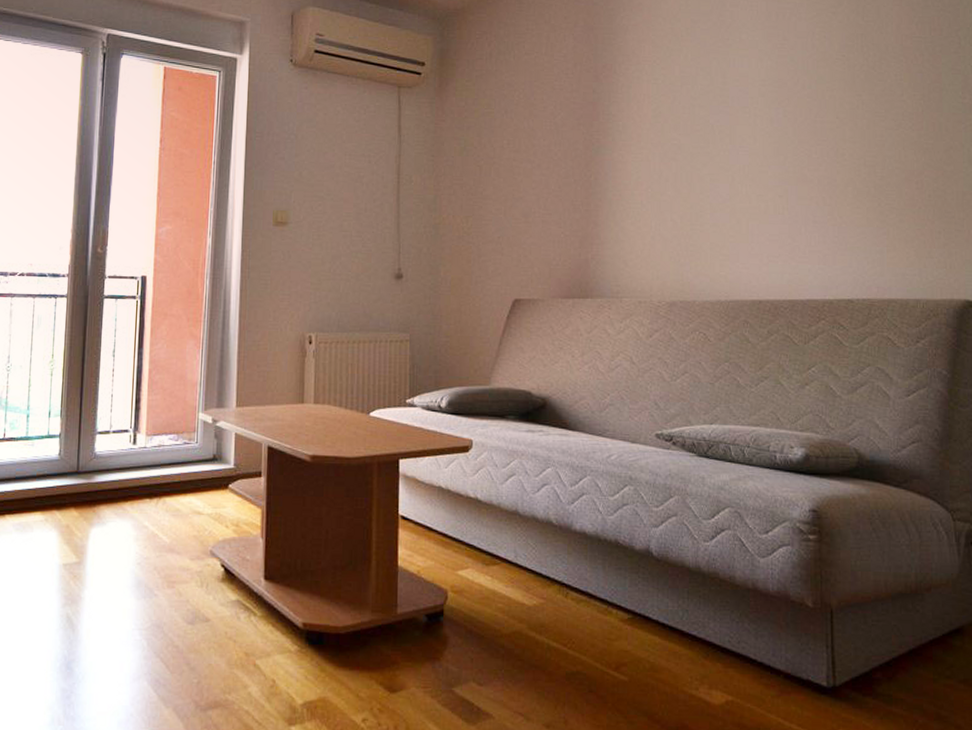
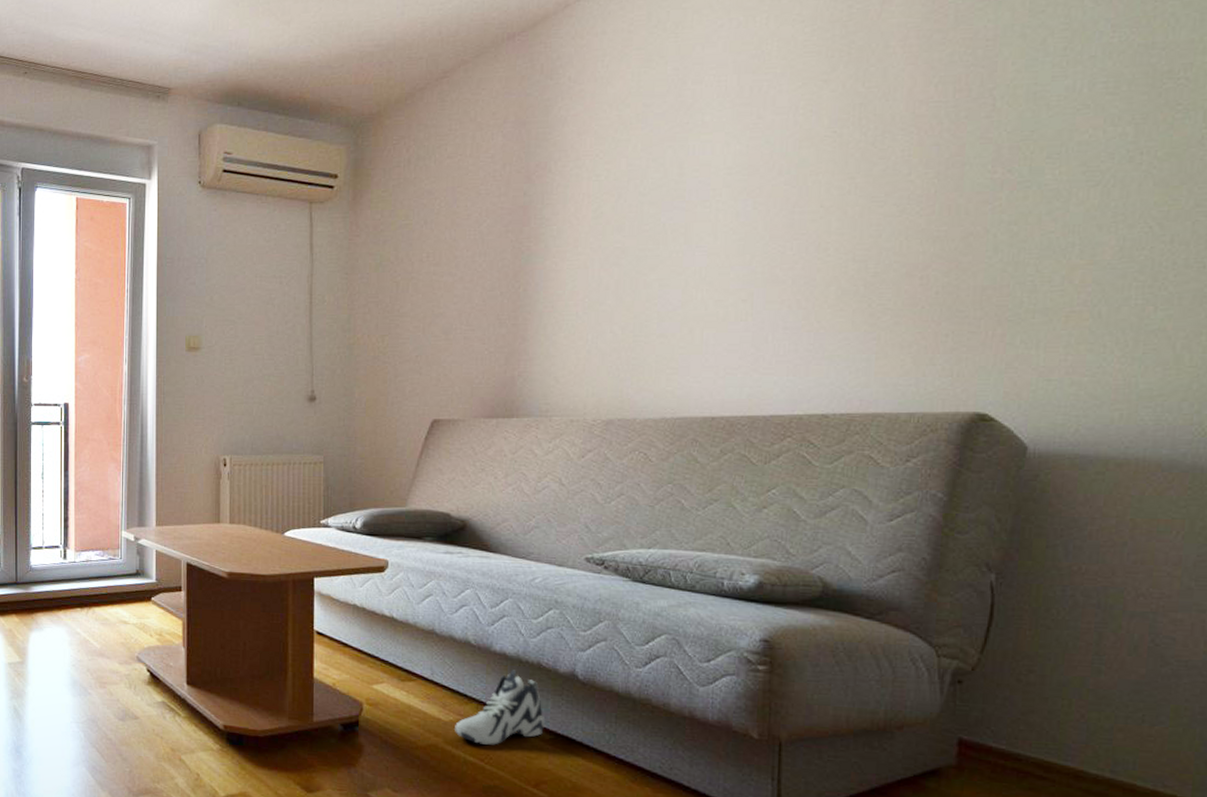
sneaker: none [538,548,623,628] -> present [455,669,544,745]

